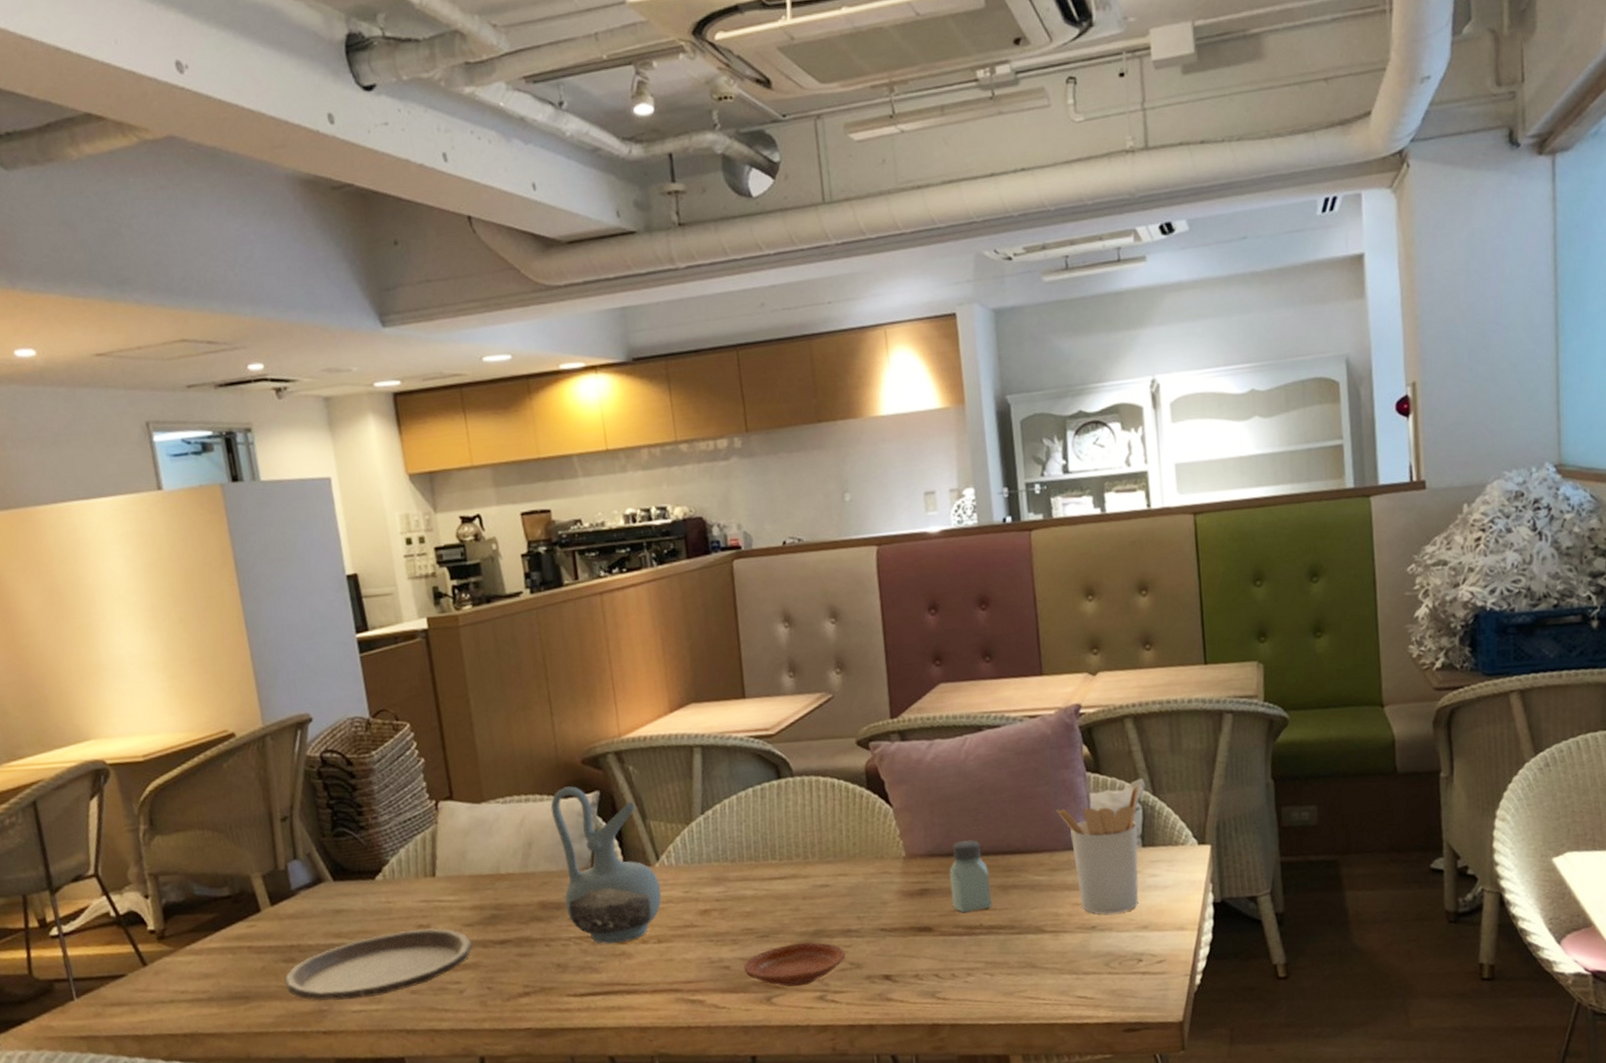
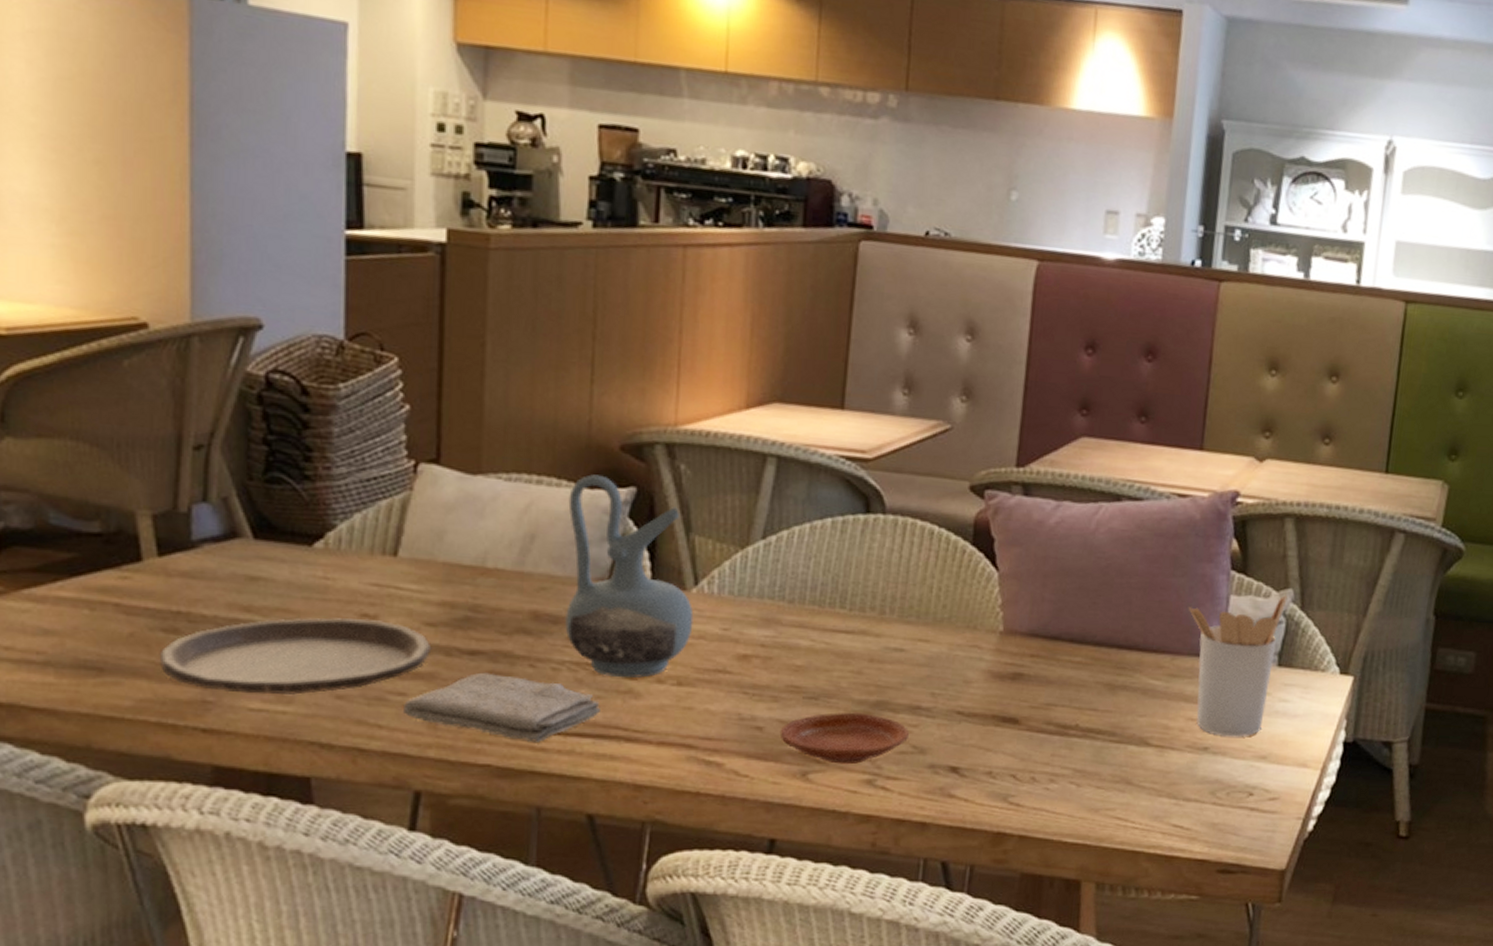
washcloth: none [460,956,604,1006] -> present [404,672,600,742]
saltshaker: present [949,840,992,913] -> none [1047,624,1098,709]

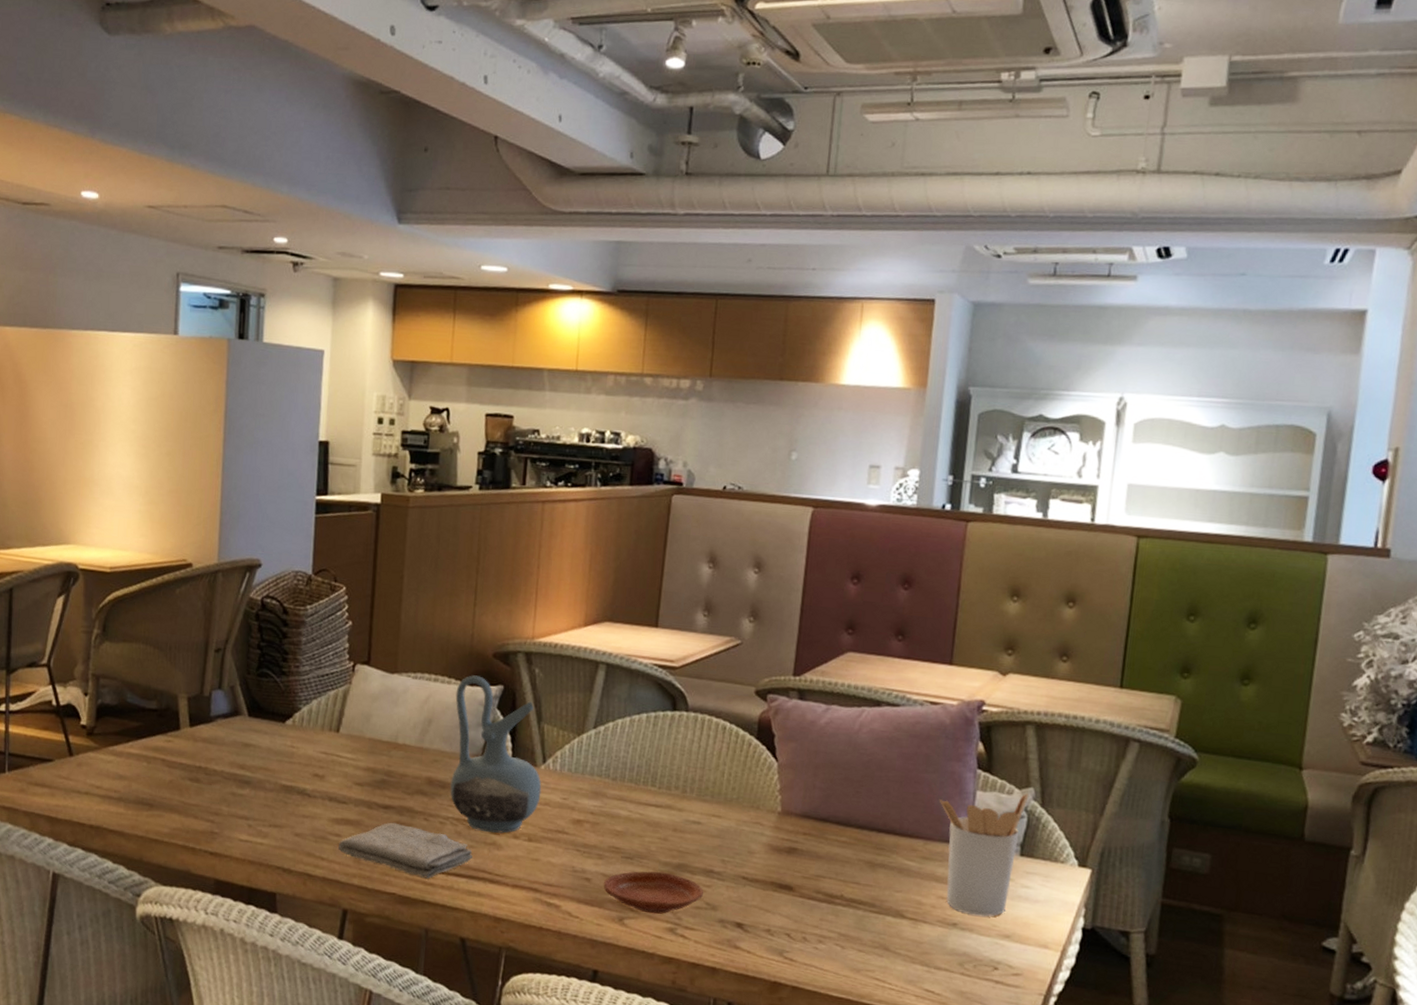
plate: present [159,618,432,695] -> none [186,775,359,832]

